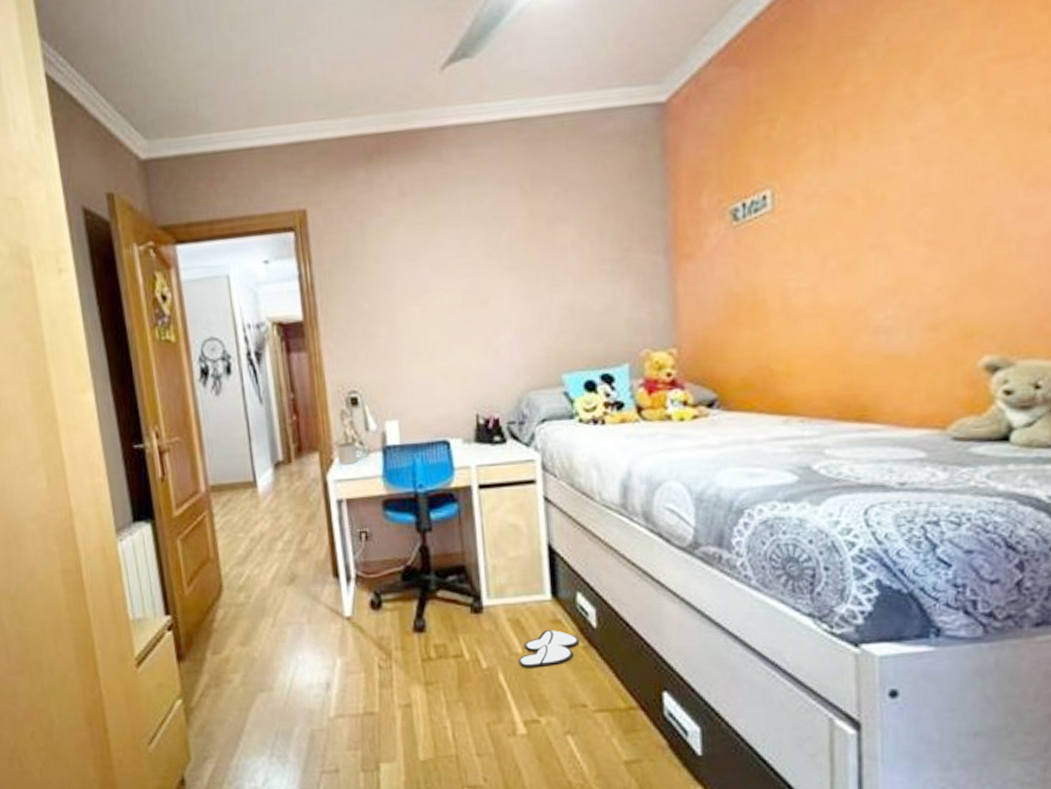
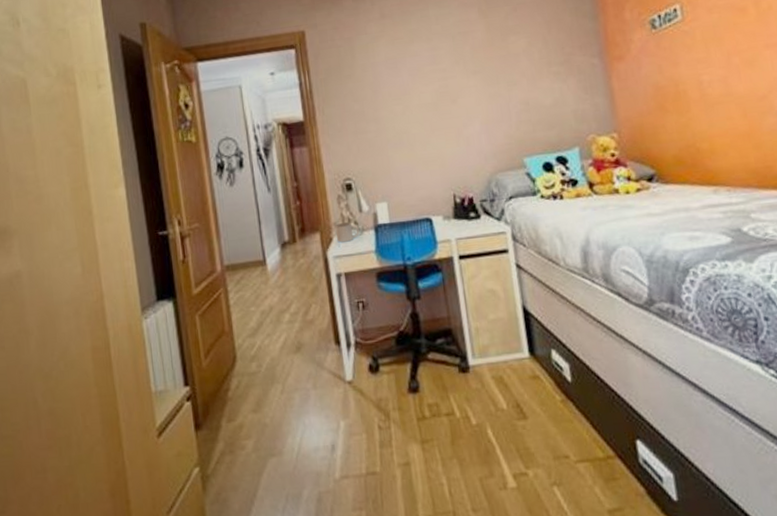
slippers: present [518,629,580,668] -> none [504,385,558,423]

